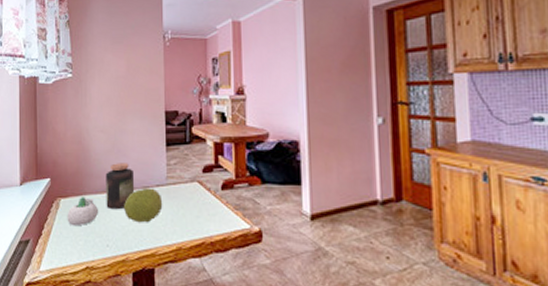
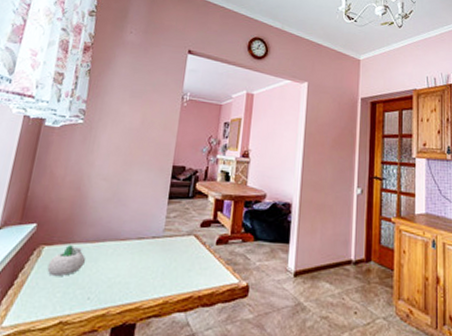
jar: present [105,163,134,210] -> none [95,212,131,261]
fruit: present [124,188,163,223] -> none [113,239,157,275]

